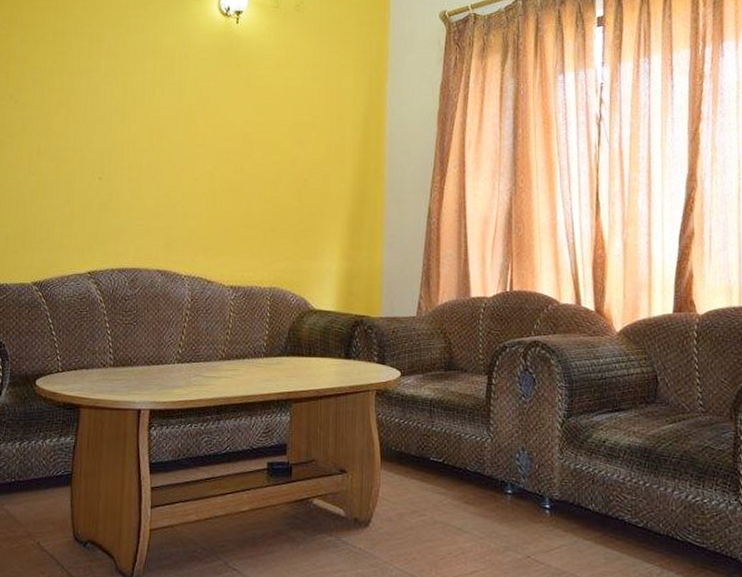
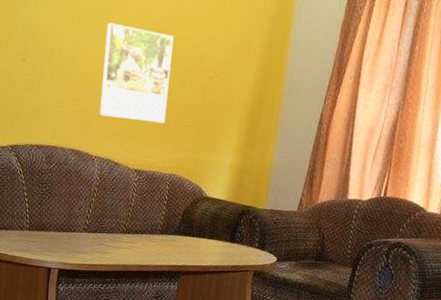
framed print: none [186,132,261,233] -> present [99,22,174,124]

